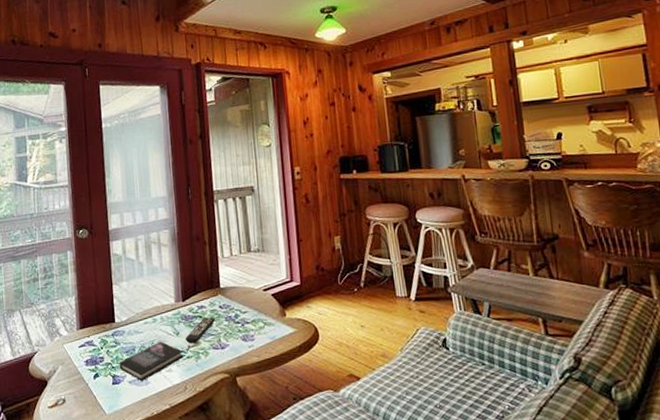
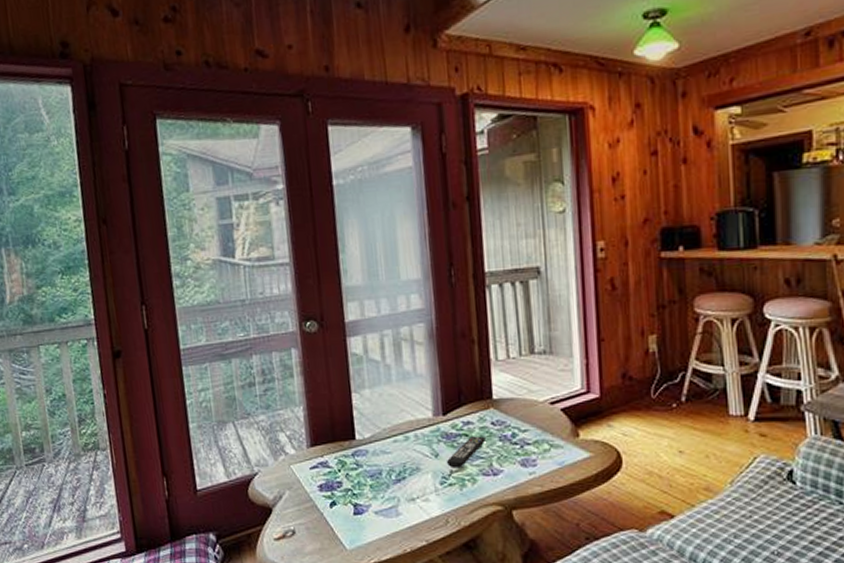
book: present [119,341,184,381] -> none [361,464,445,511]

